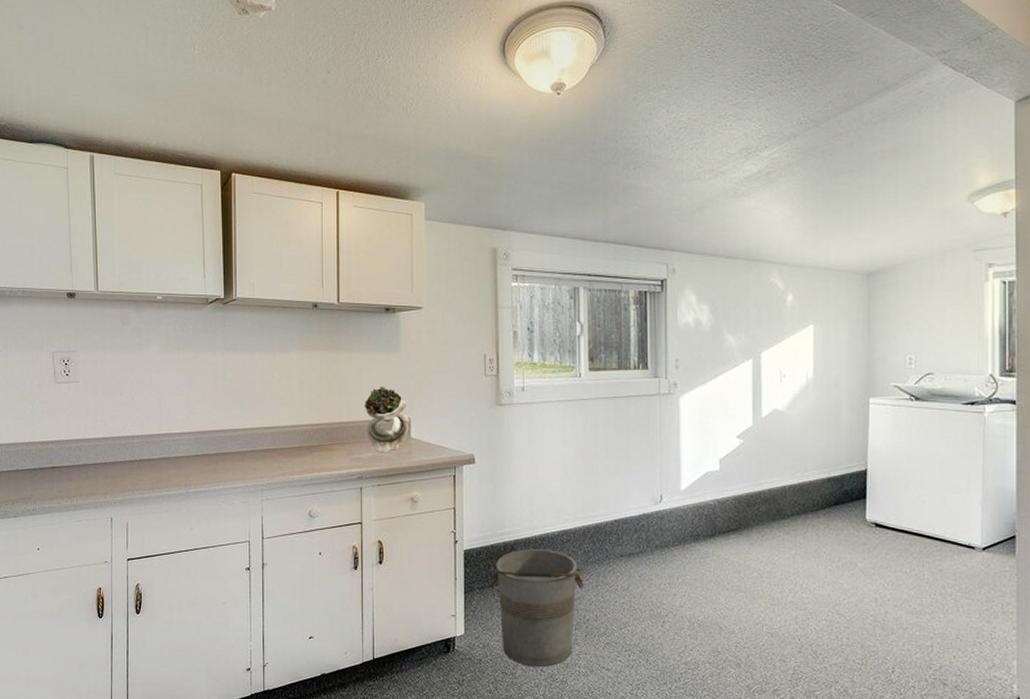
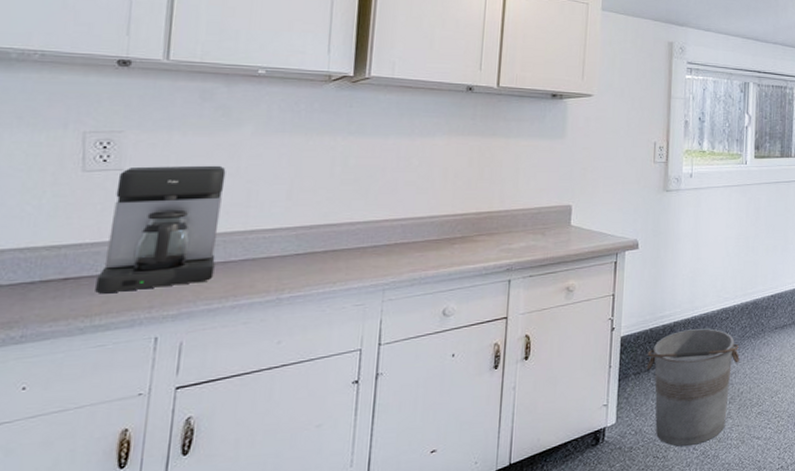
coffee maker: none [71,378,143,481] -> present [95,165,226,294]
succulent plant: present [364,386,410,453] -> none [519,173,571,243]

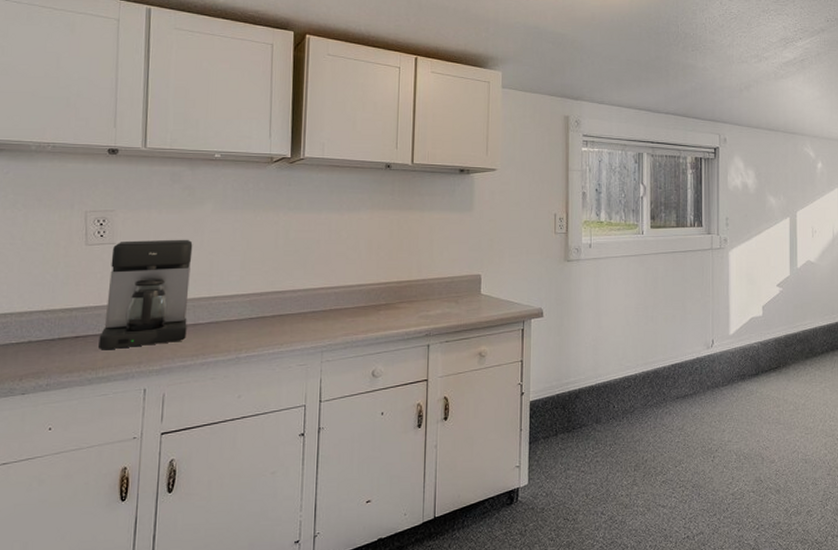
bucket: present [646,328,740,447] -> none [554,396,643,511]

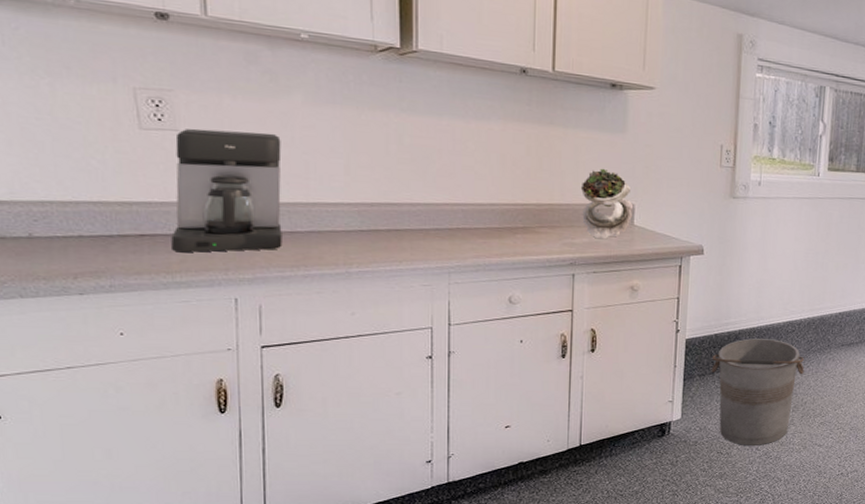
succulent plant: none [434,244,480,310] -> present [580,168,634,240]
bucket: none [554,396,643,511] -> present [711,338,804,447]

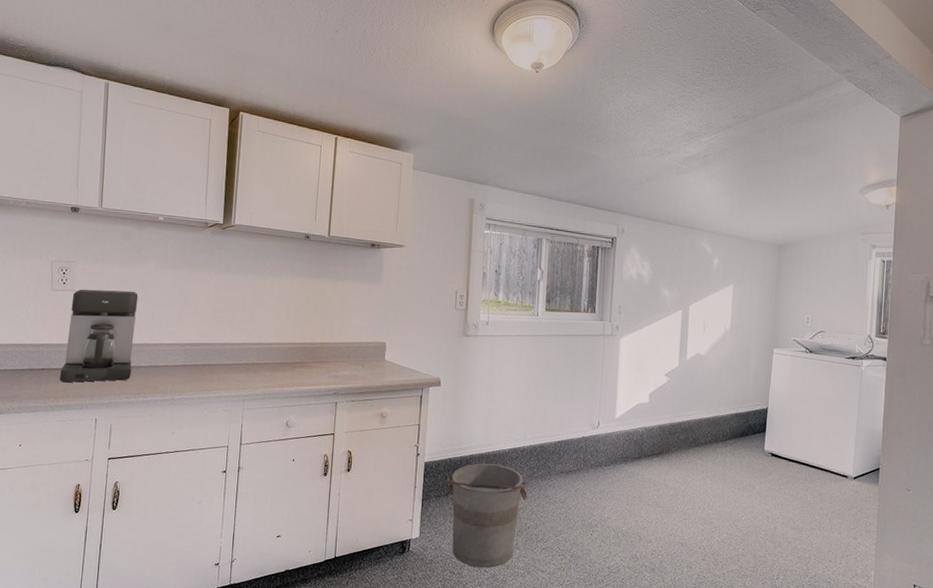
succulent plant: present [580,168,634,240] -> none [344,312,385,373]

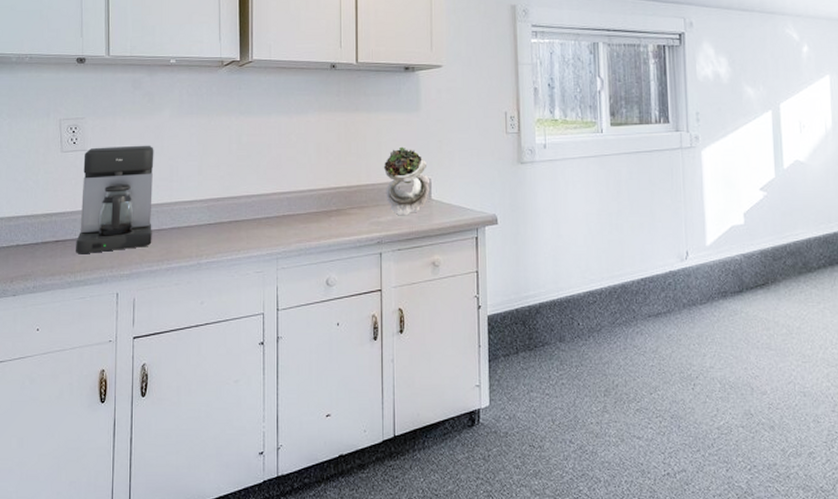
succulent plant: none [344,312,385,373] -> present [383,146,430,216]
bucket: present [445,463,527,568] -> none [514,312,611,439]

